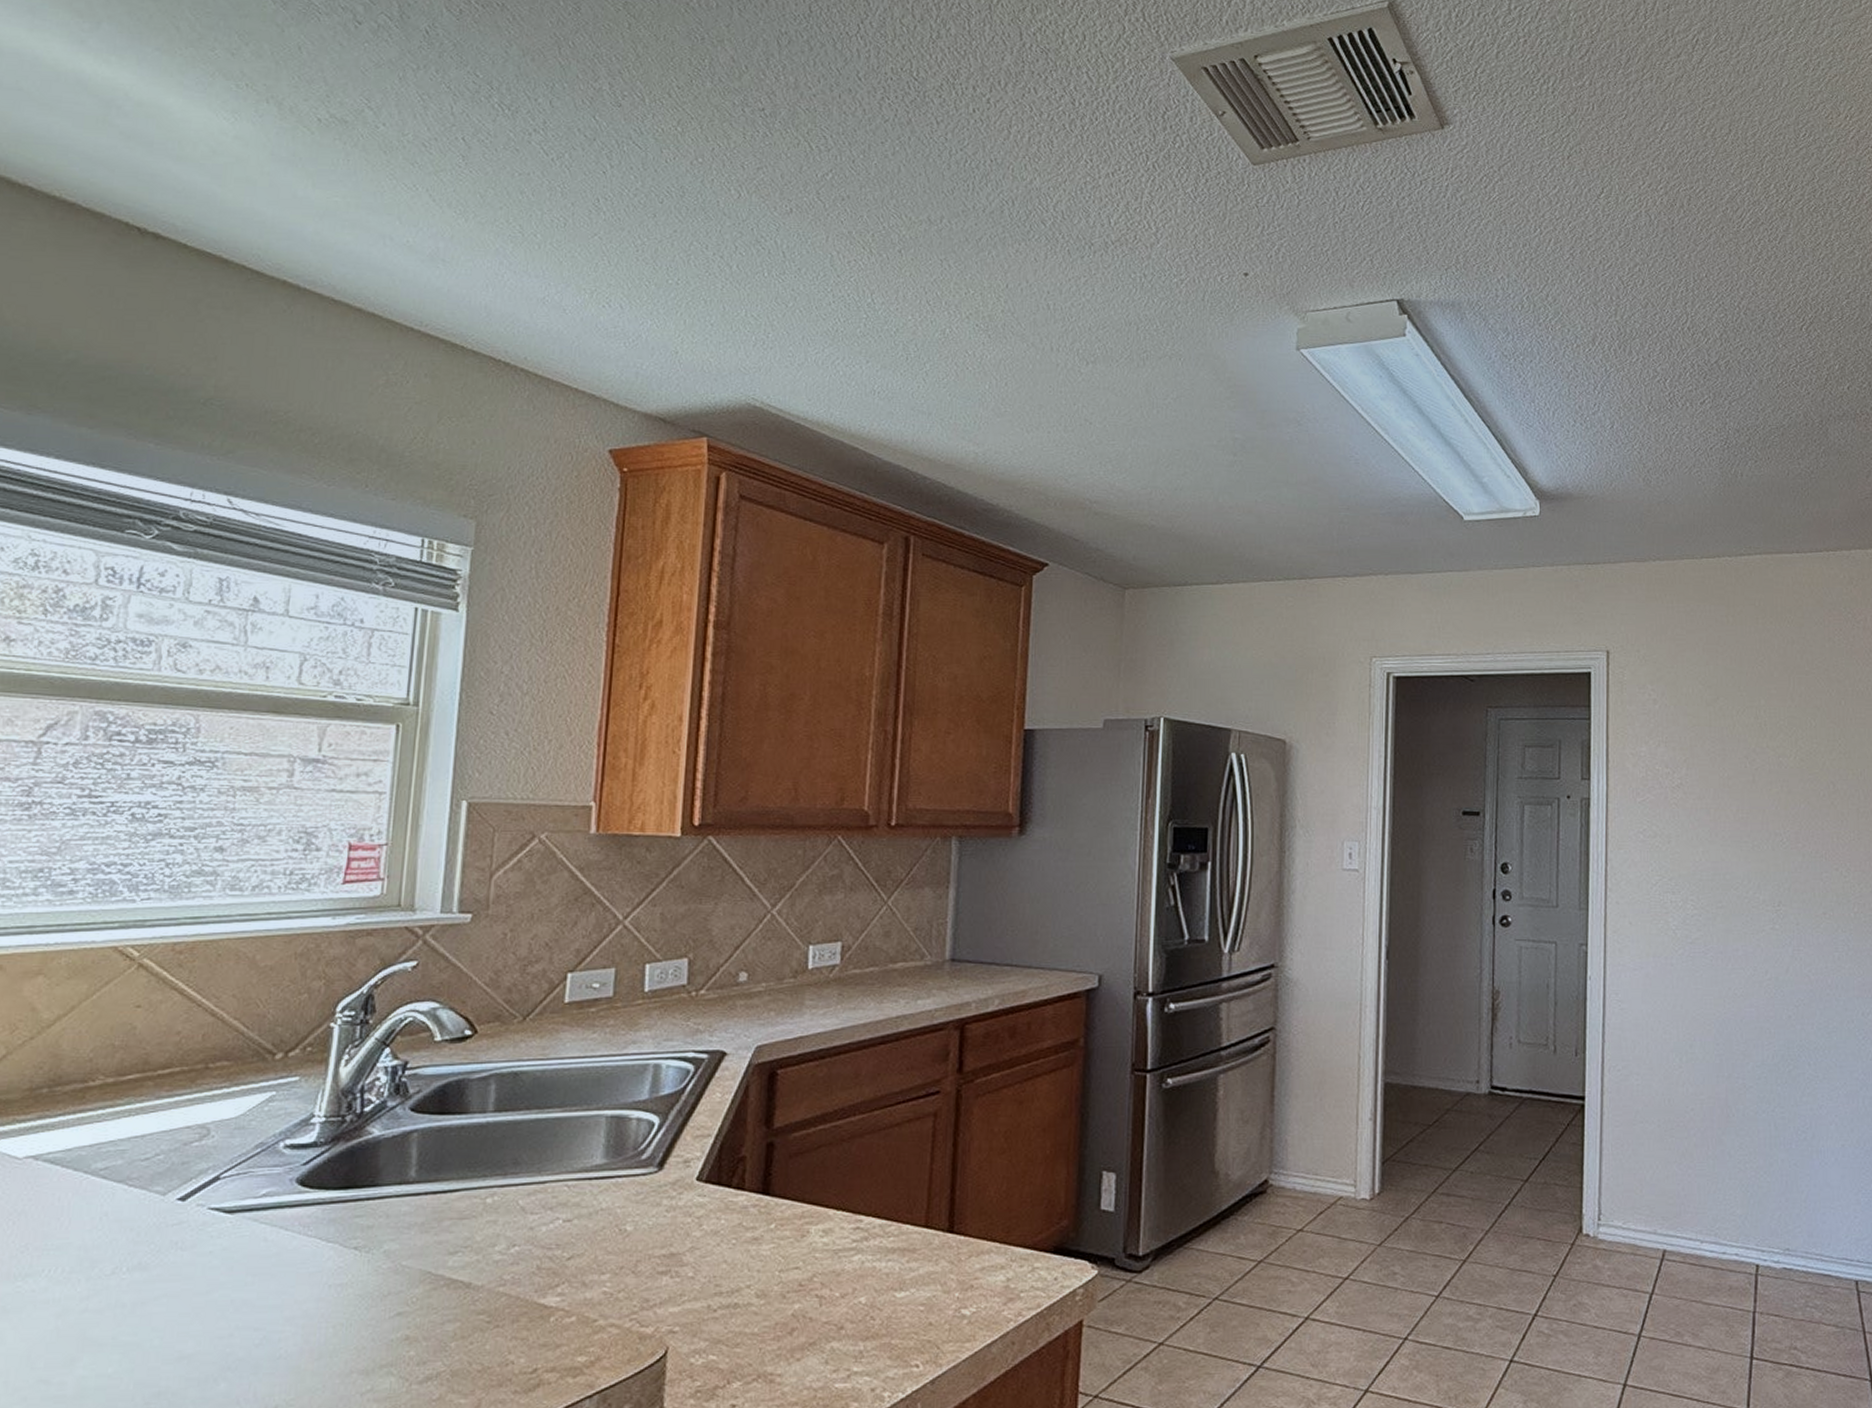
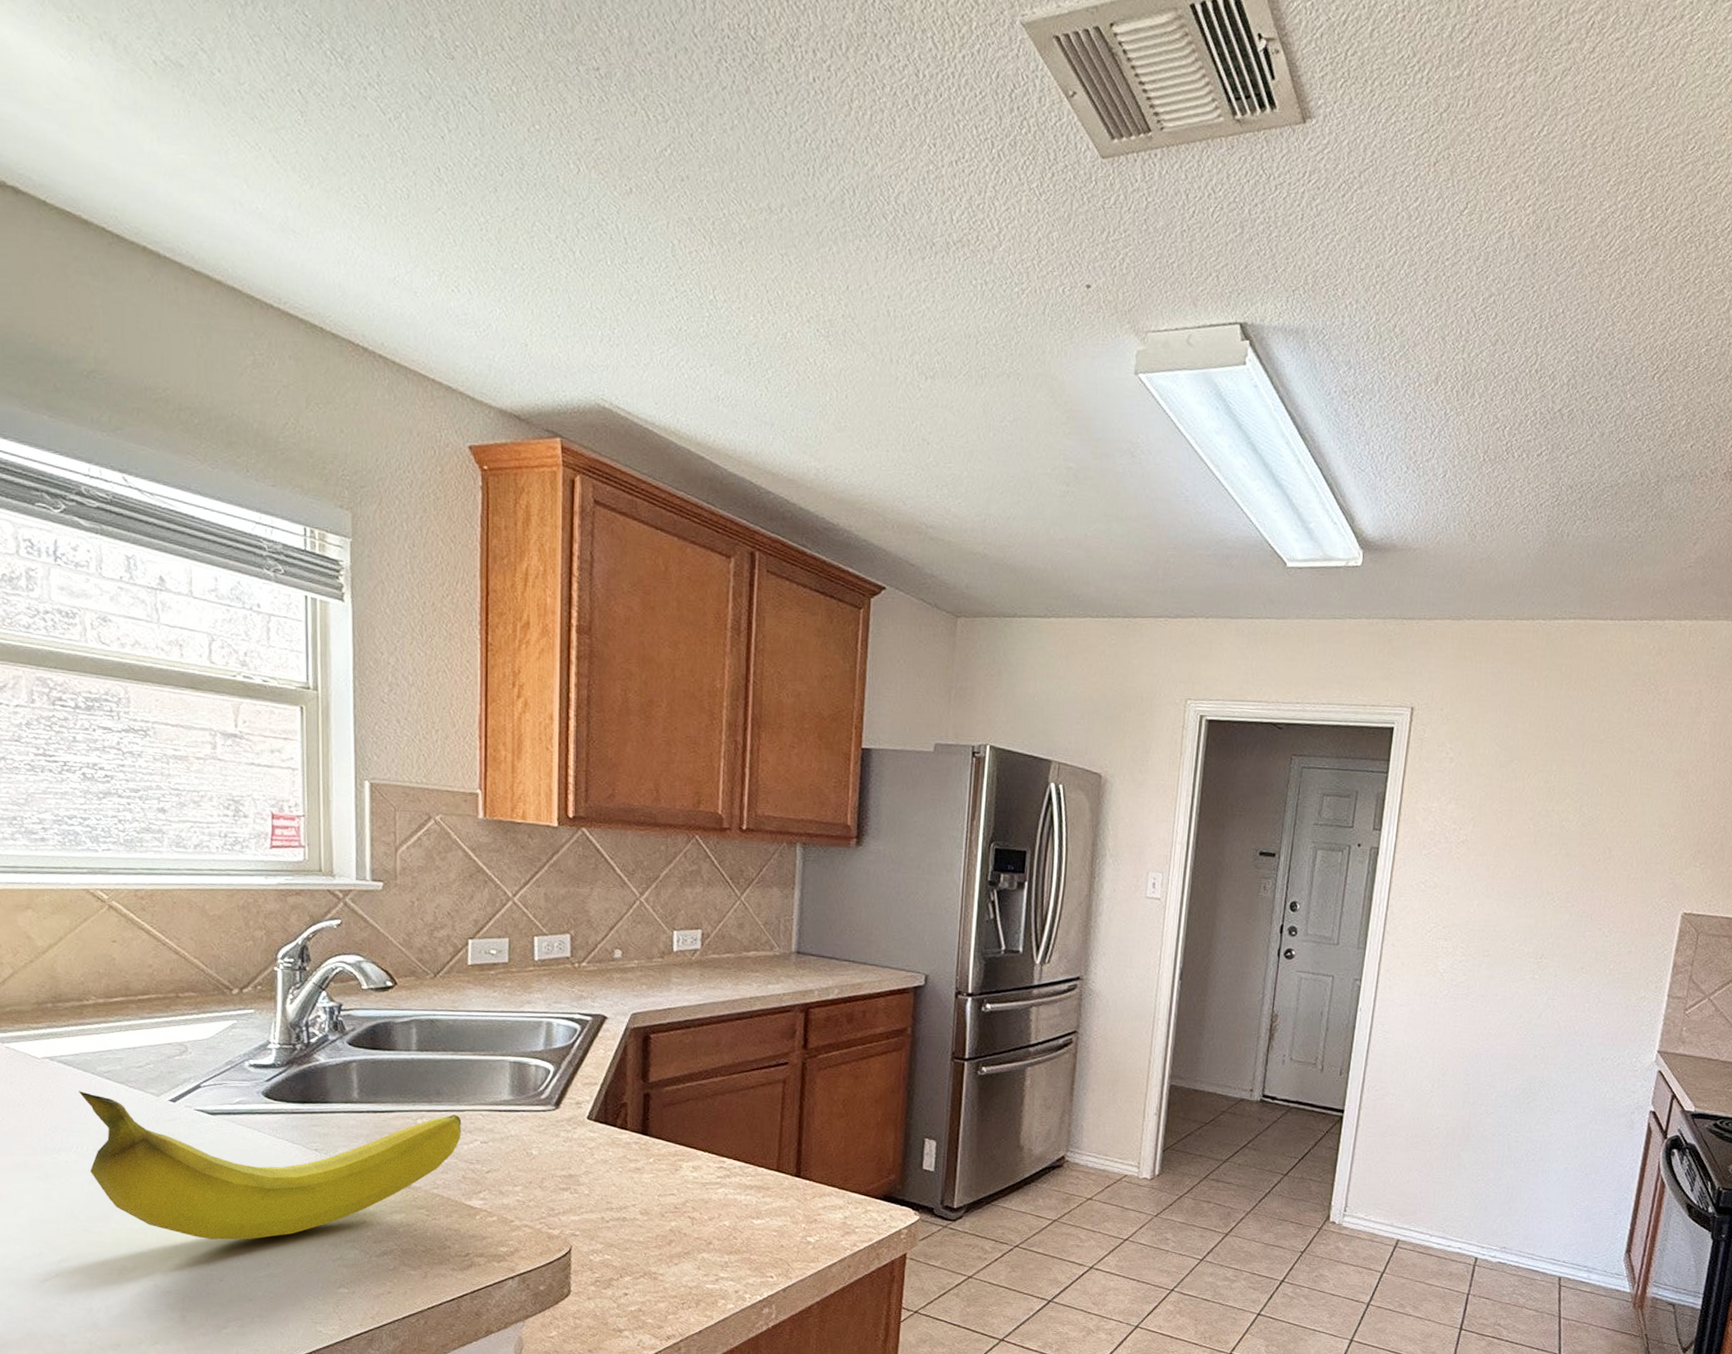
fruit: none [61,1188,542,1379] -> present [79,1091,462,1240]

